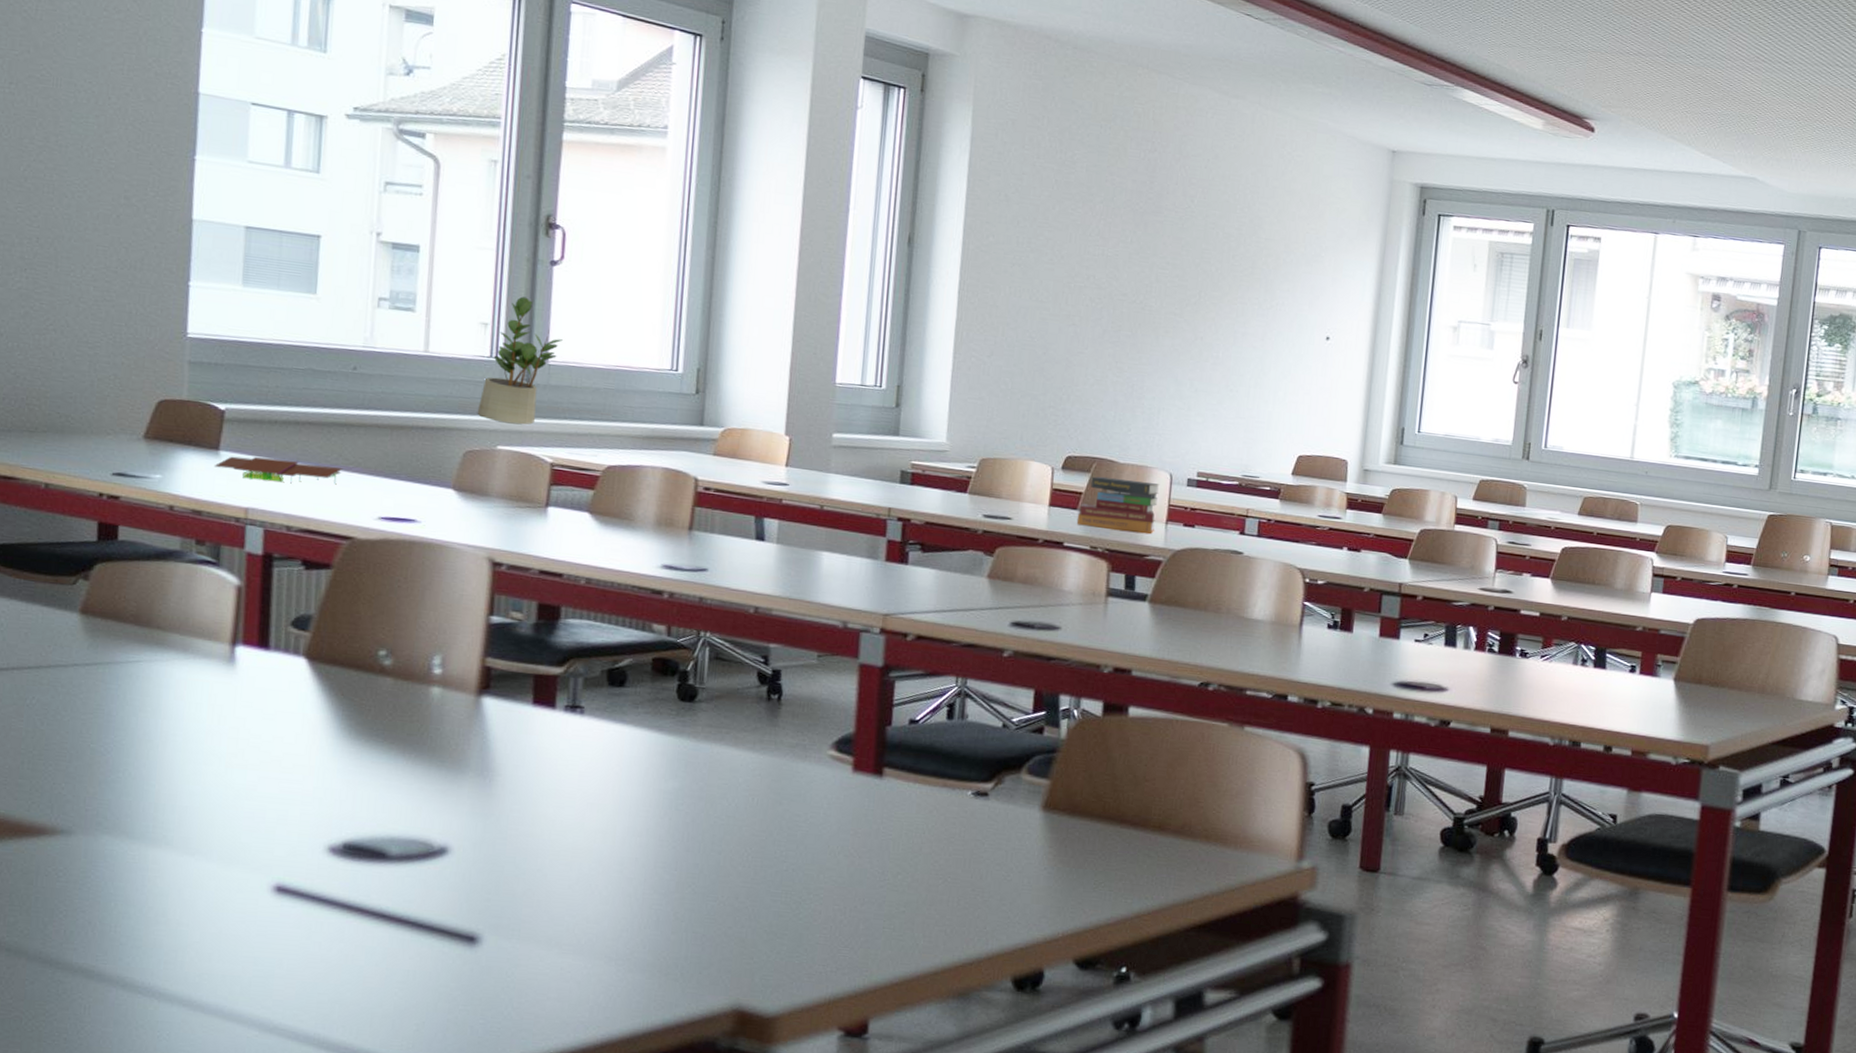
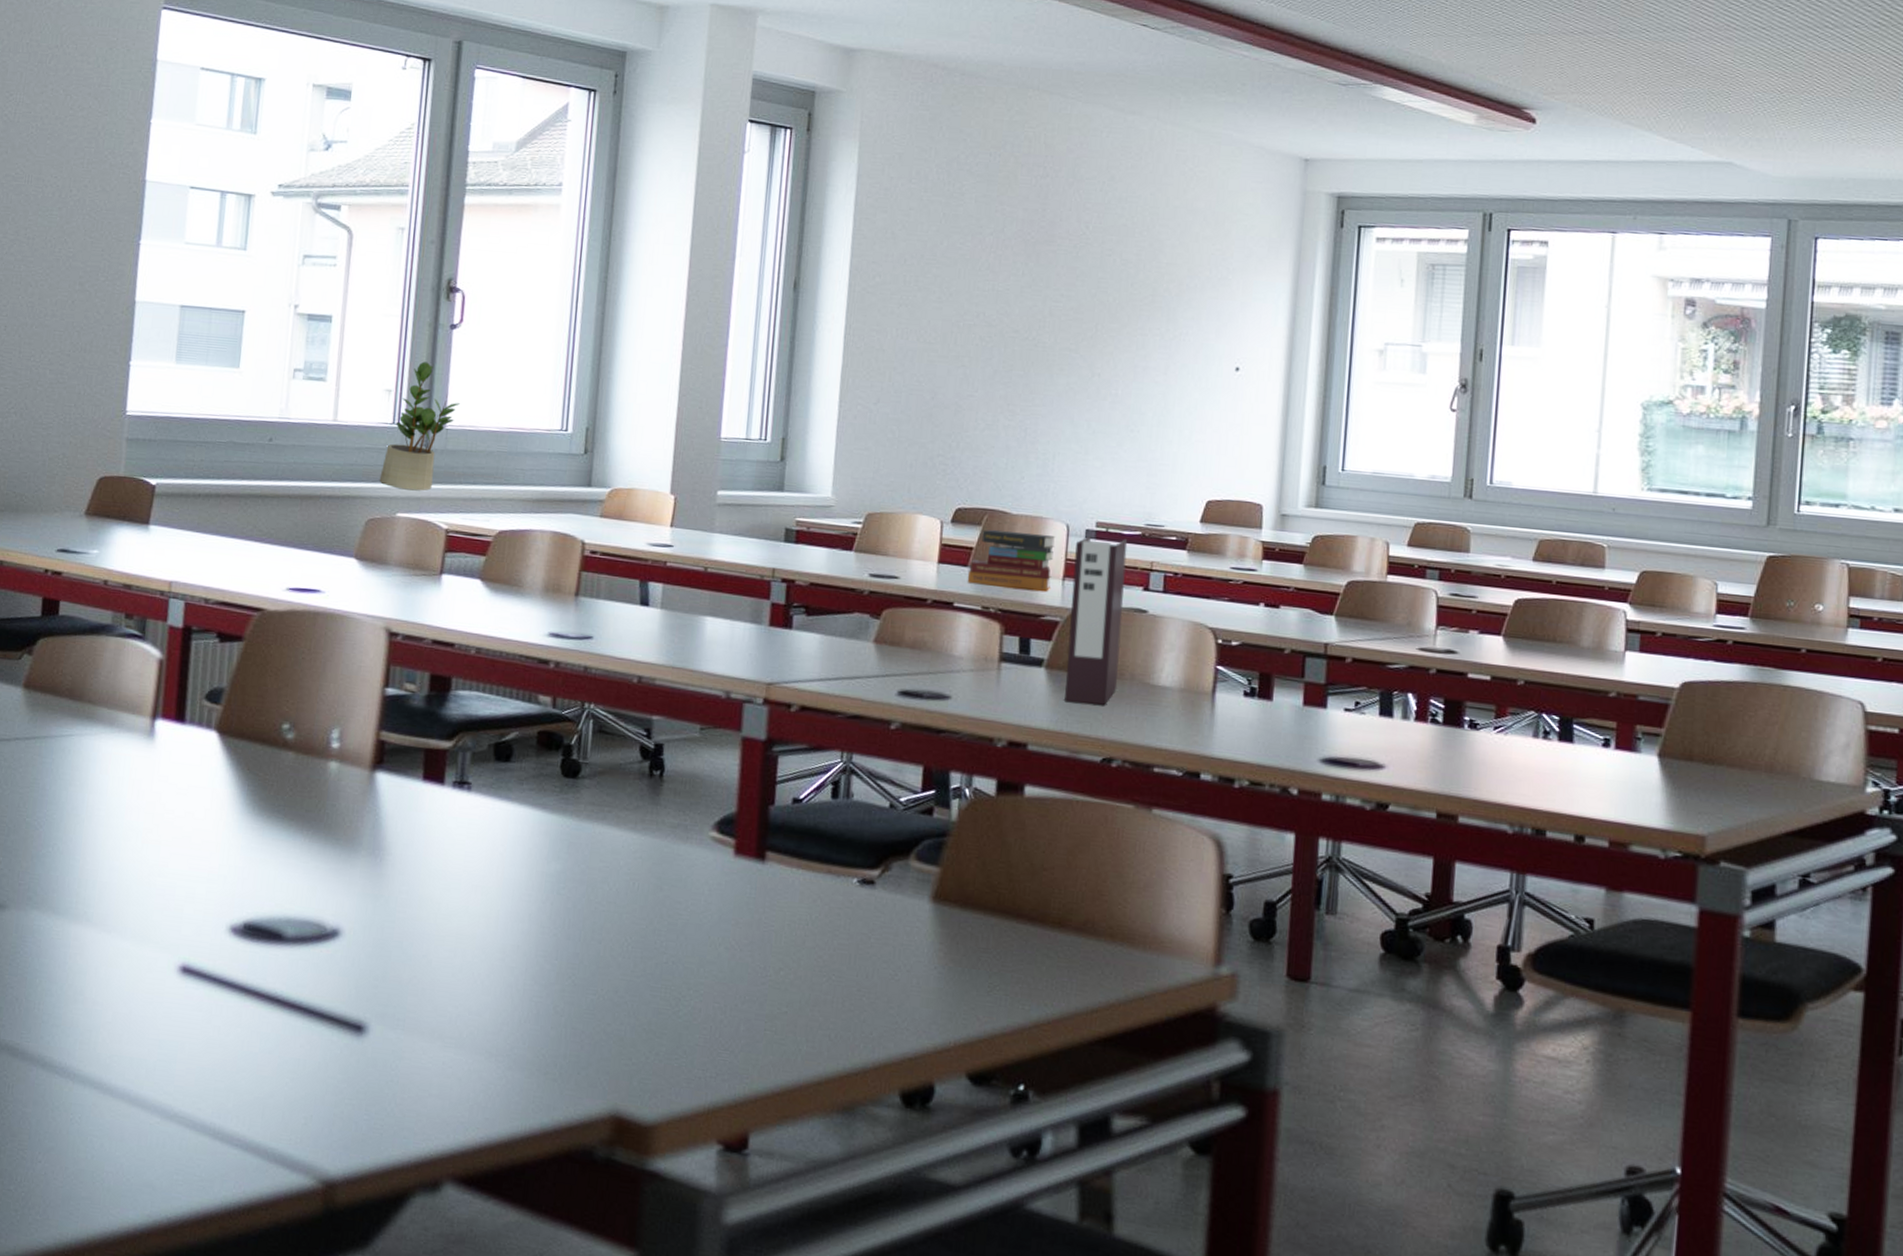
papers: present [214,456,344,485] -> none [144,530,257,556]
binder: none [1166,484,1226,636] -> present [1064,535,1128,705]

